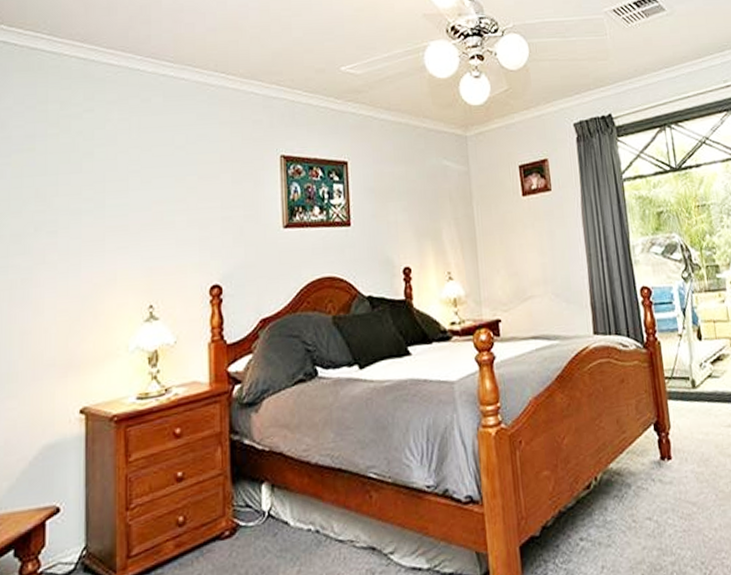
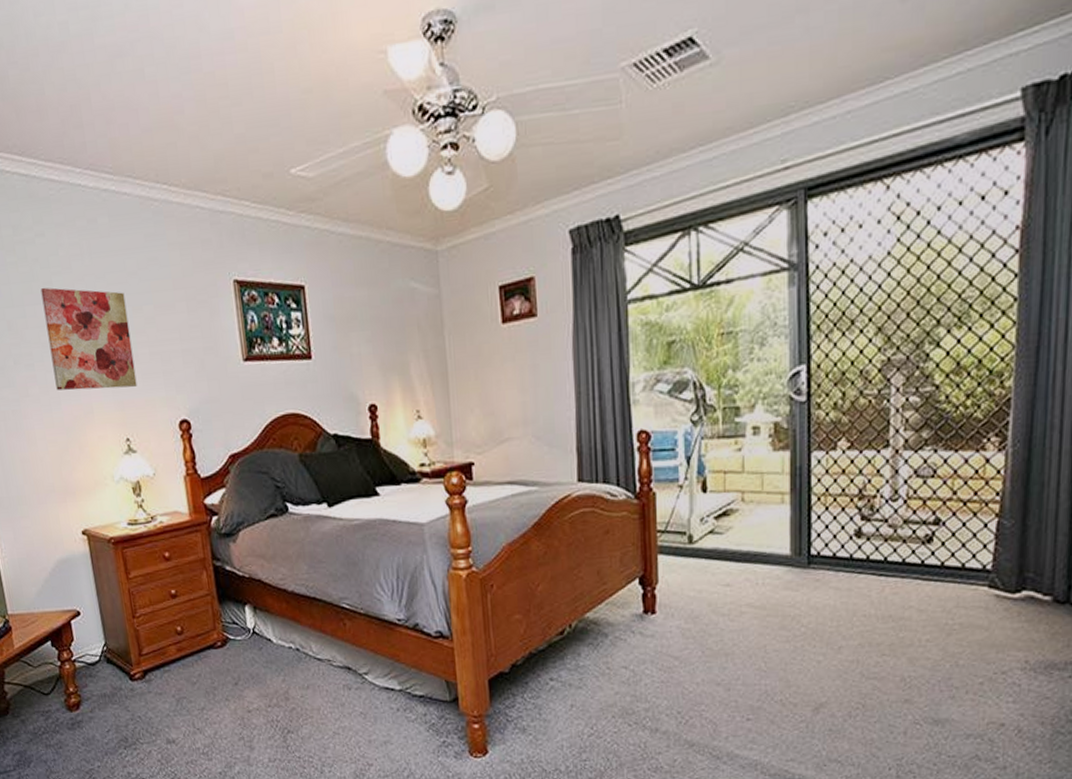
wall art: none [78,157,170,257] -> present [40,287,137,391]

